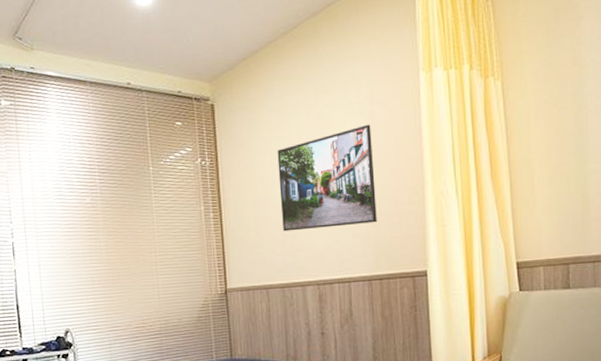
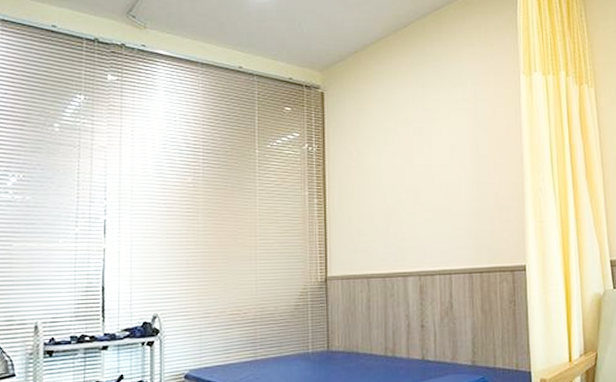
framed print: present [277,124,377,232] -> none [384,120,479,221]

